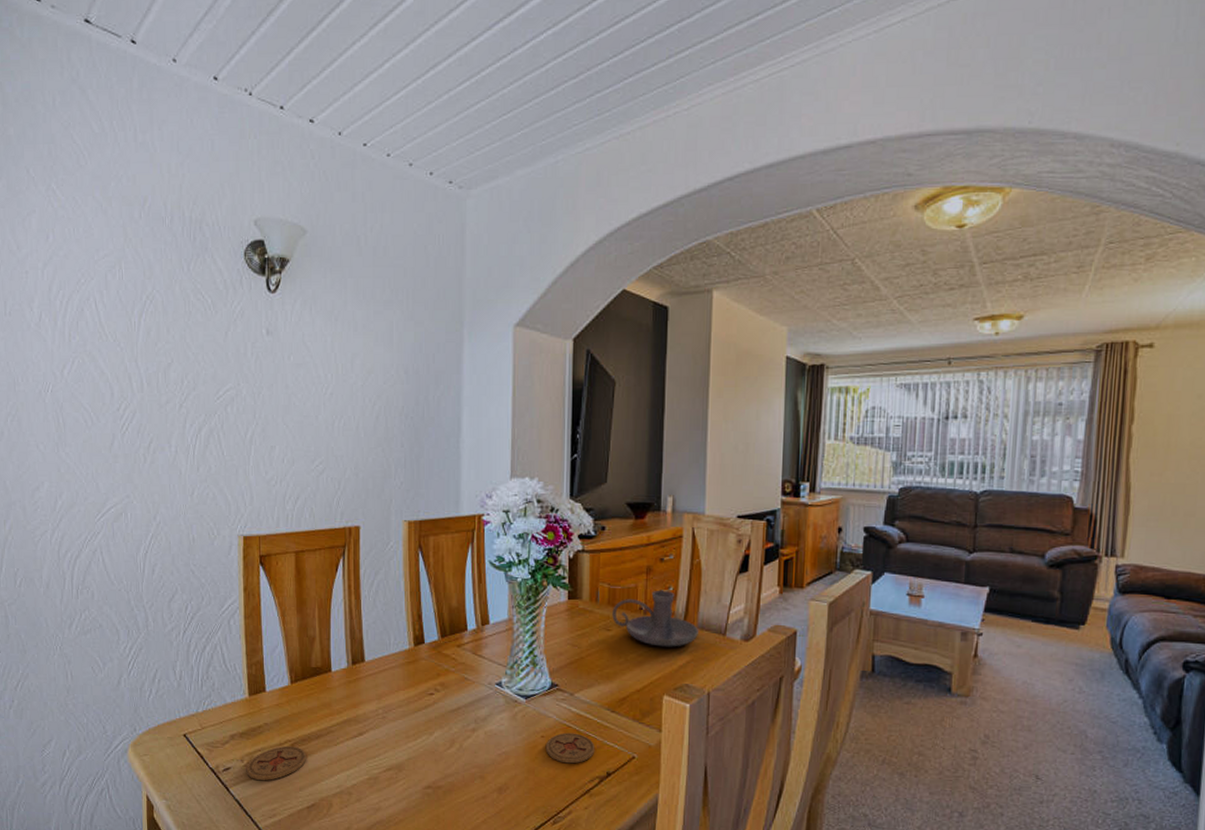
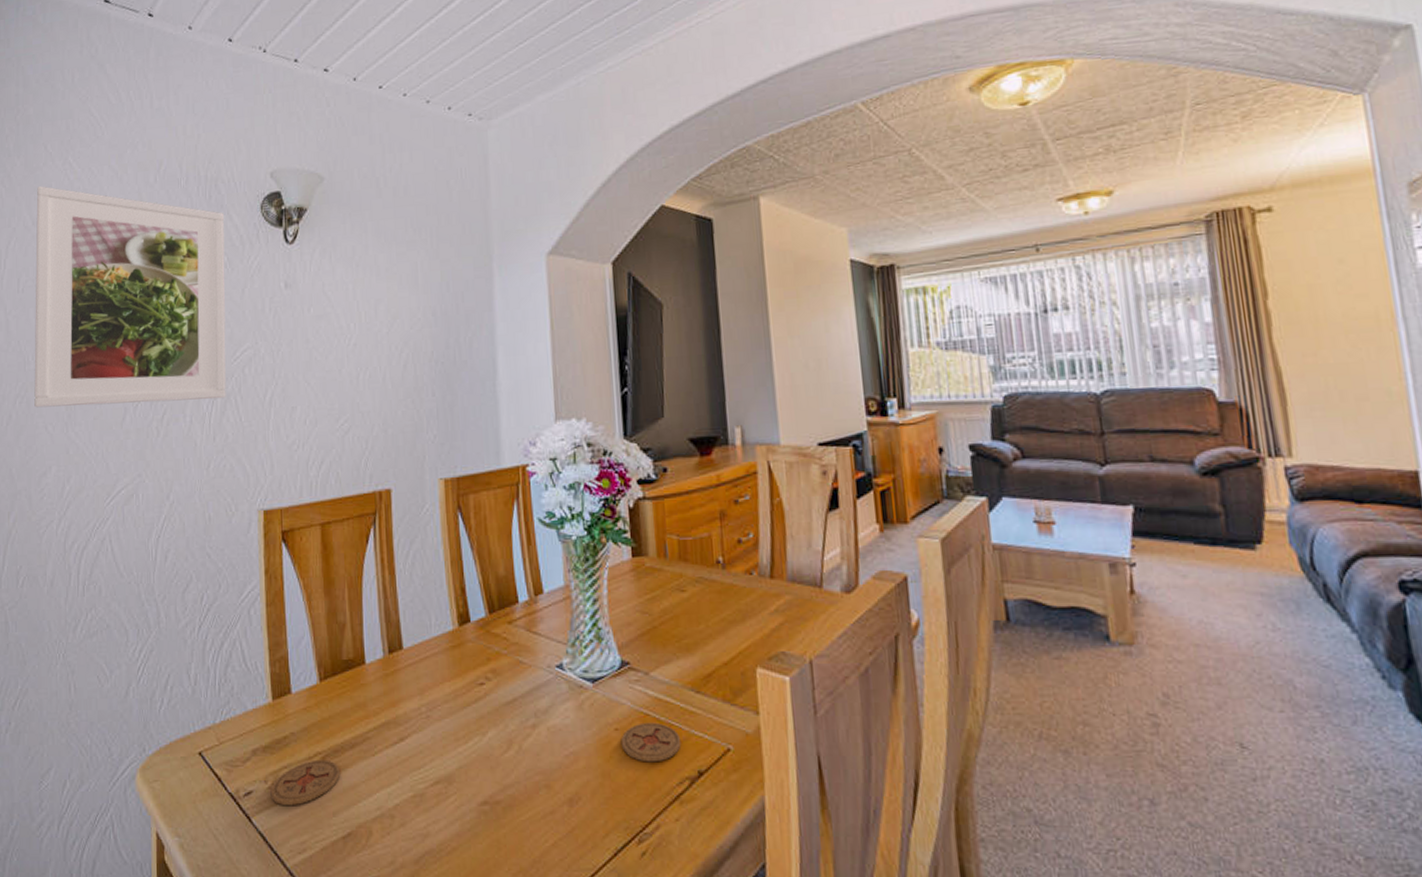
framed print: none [20,211,210,433] -> present [34,186,226,408]
candle holder: present [612,590,698,647] -> none [685,537,790,607]

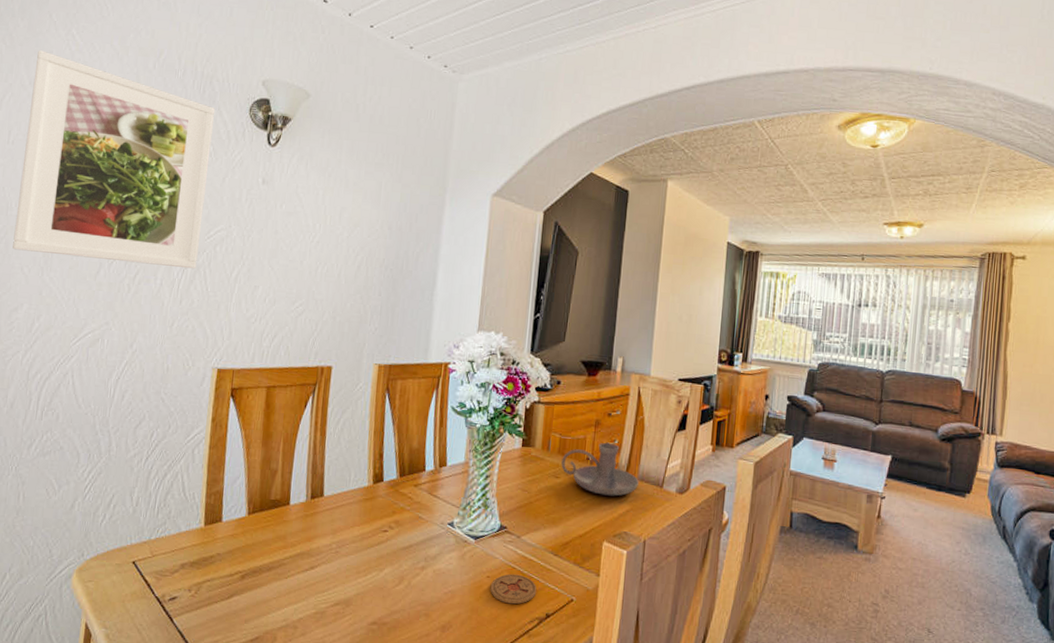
coaster: present [270,759,339,806] -> none [192,576,256,612]
candle holder: none [685,537,790,607] -> present [561,442,639,496]

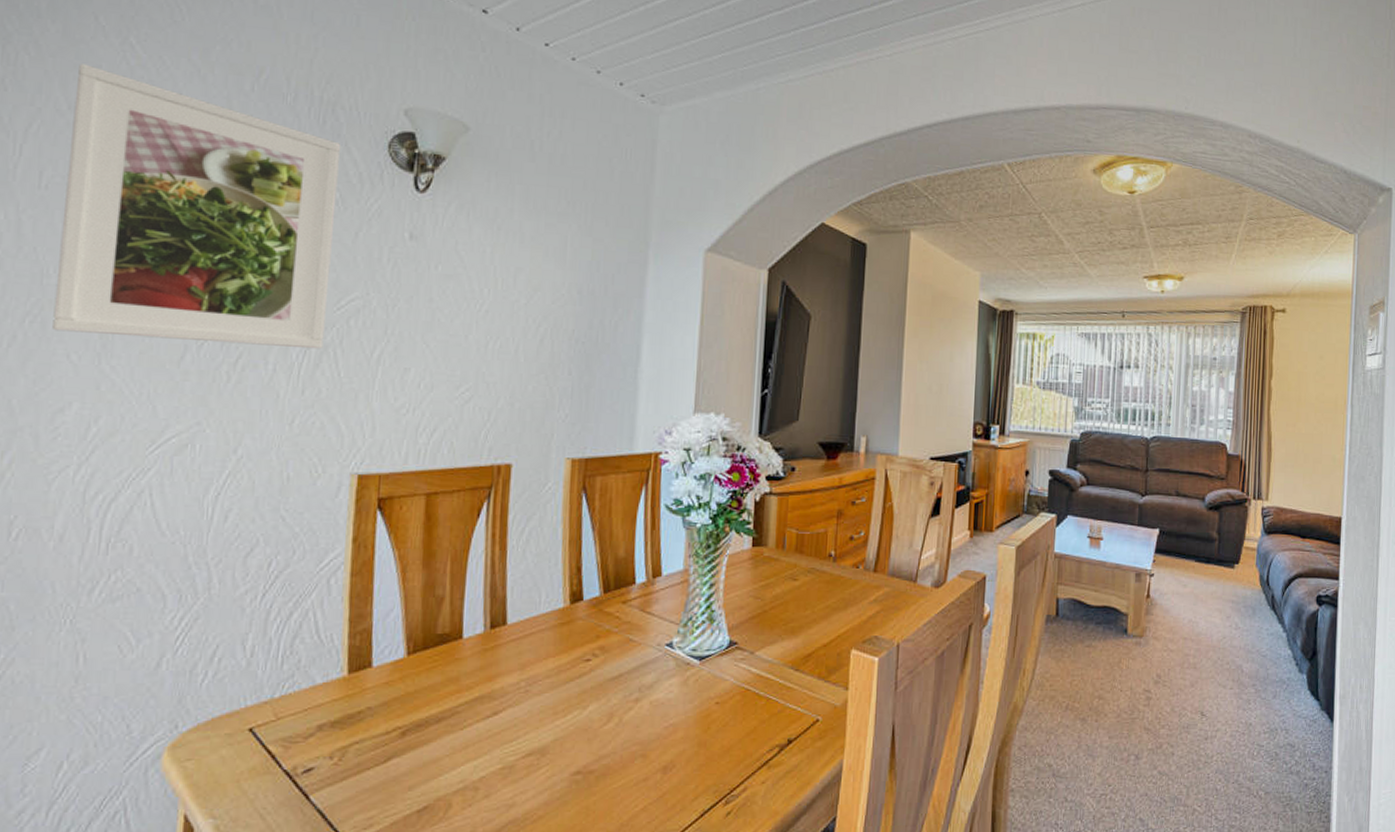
coaster: present [490,573,537,605] -> none [720,697,776,733]
candle holder: present [561,442,639,496] -> none [799,535,889,596]

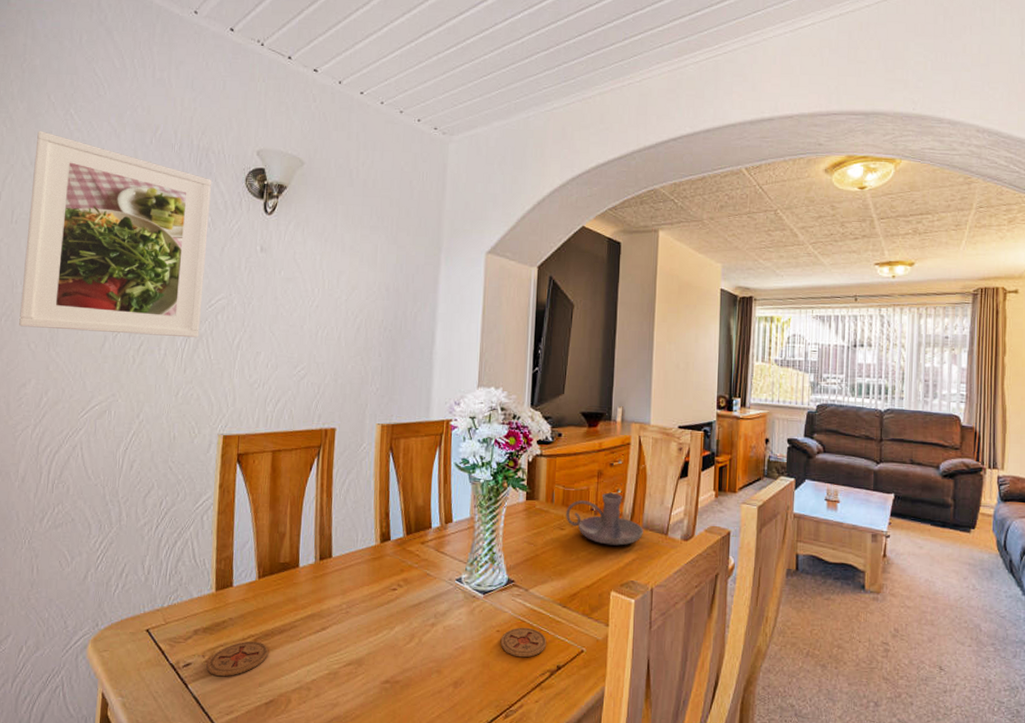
coaster: none [335,734,421,782] -> present [206,641,268,677]
coaster: none [720,697,776,733] -> present [500,627,547,658]
candle holder: none [799,535,889,596] -> present [566,492,643,546]

